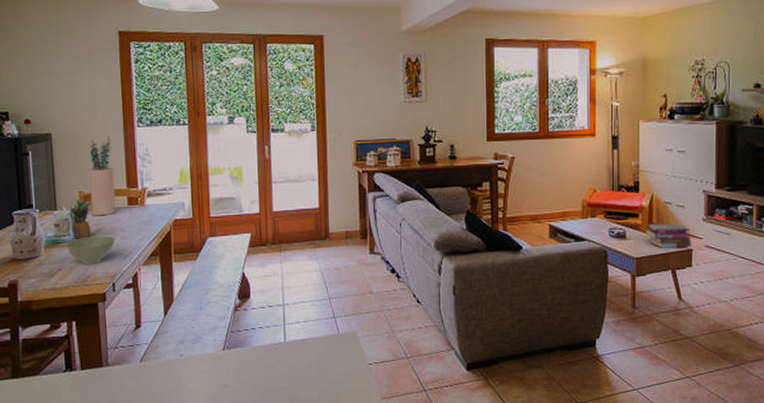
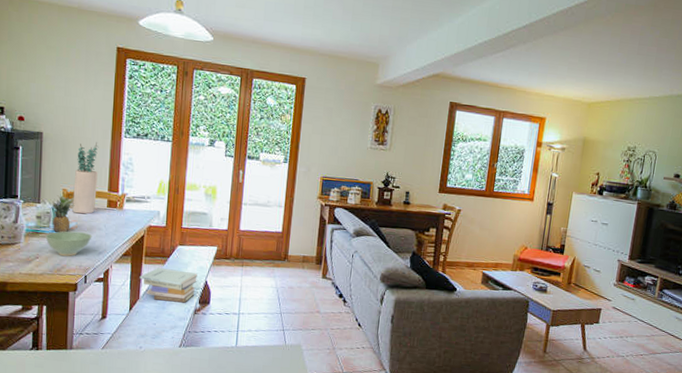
books: none [171,264,233,301] -> present [139,268,198,303]
books: present [645,223,692,248] -> none [564,283,602,307]

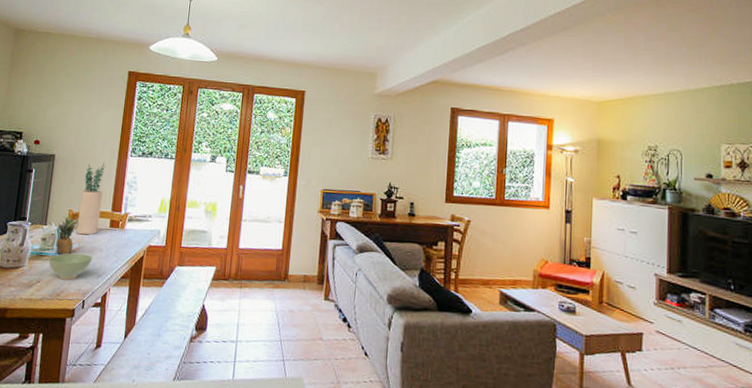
books: present [139,268,198,303] -> none [136,291,195,330]

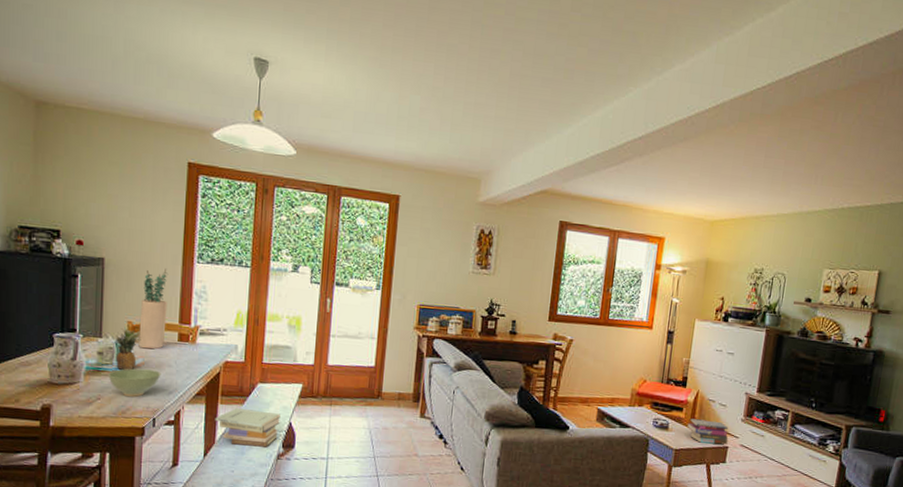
books: none [136,291,195,330] -> present [215,408,281,448]
books: none [595,302,642,331] -> present [687,418,729,445]

